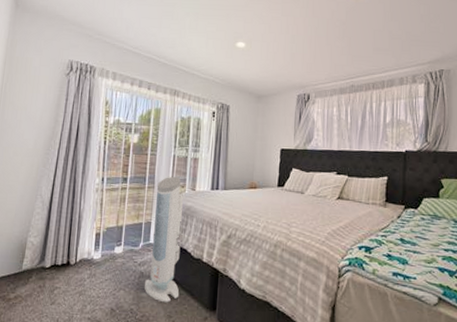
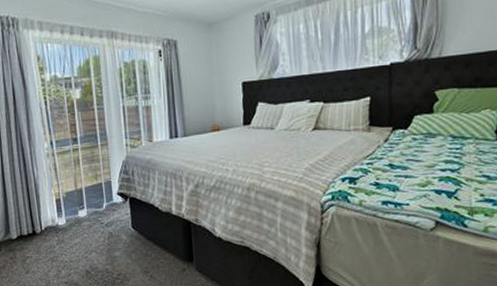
air purifier: present [144,176,184,303] -> none [110,129,153,260]

